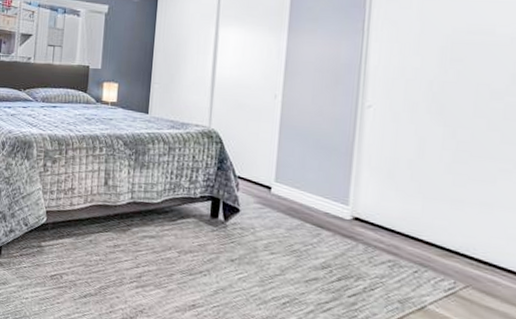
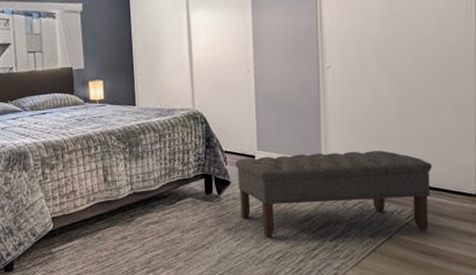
bench: none [246,187,486,310] -> present [236,150,432,238]

